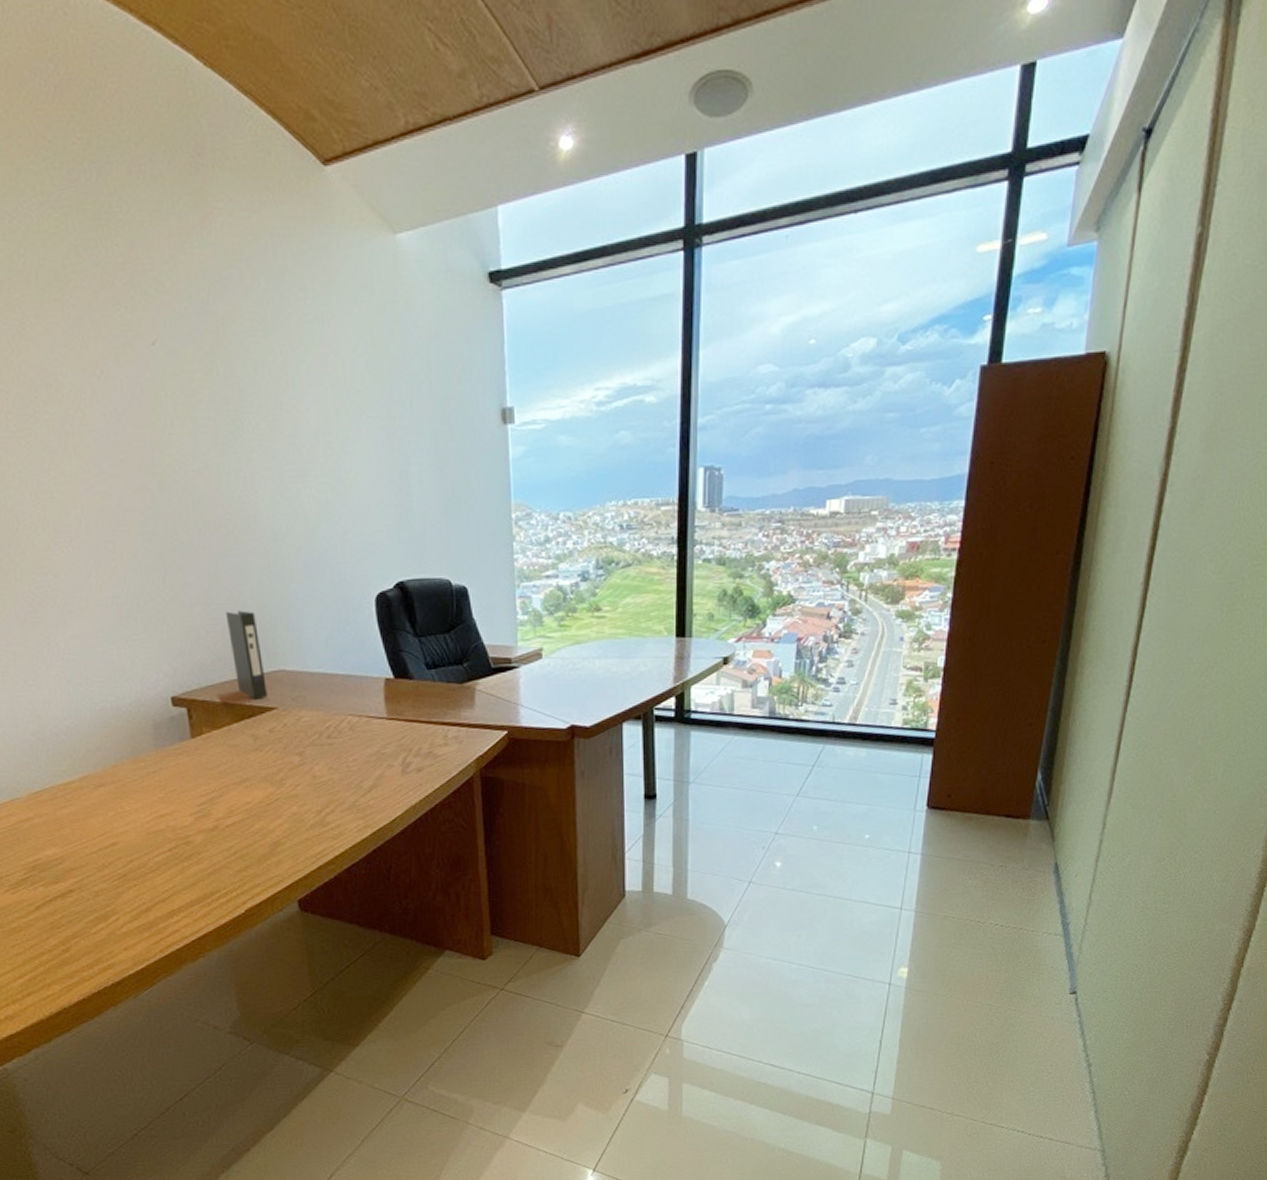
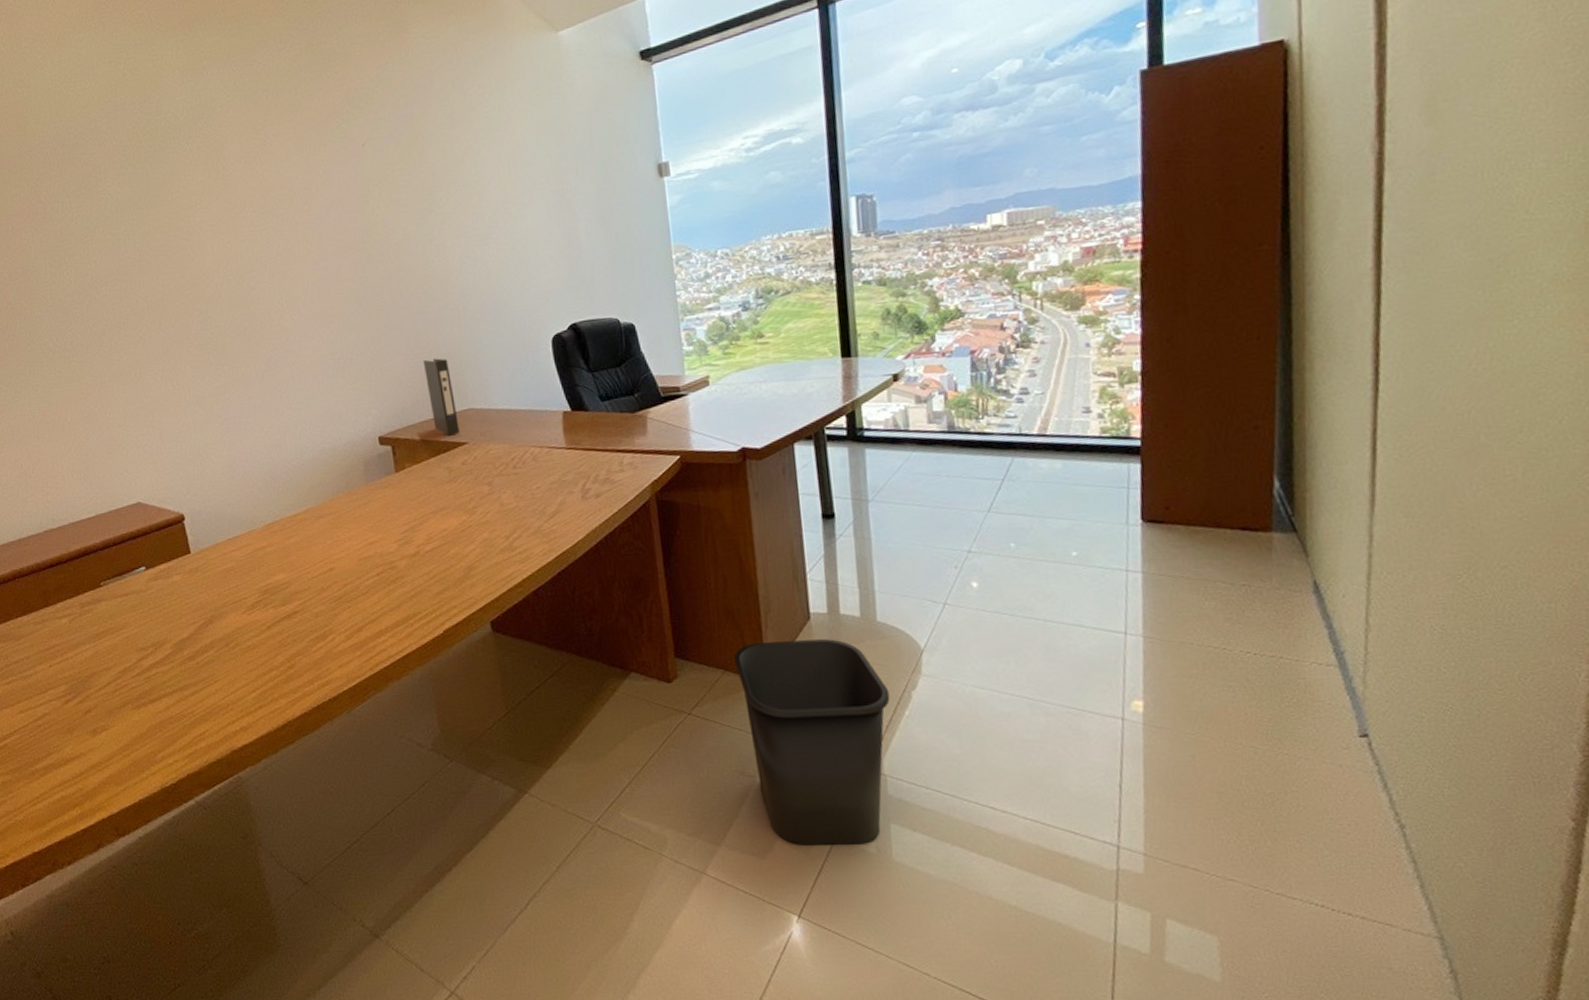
waste bin: none [550,915,693,1107] -> present [734,639,890,846]

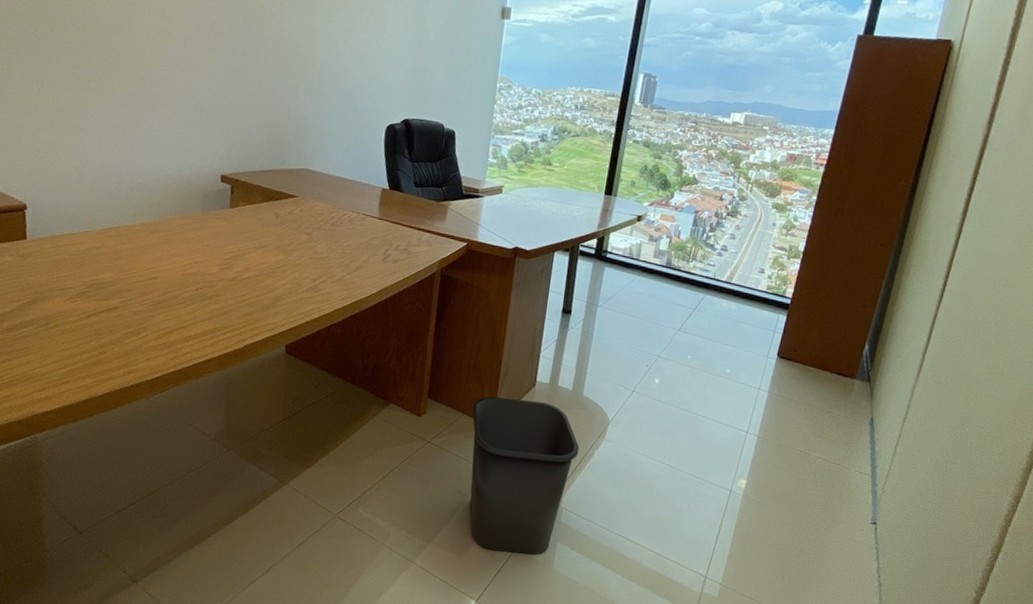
binder: present [422,358,460,436] -> none [272,119,295,188]

